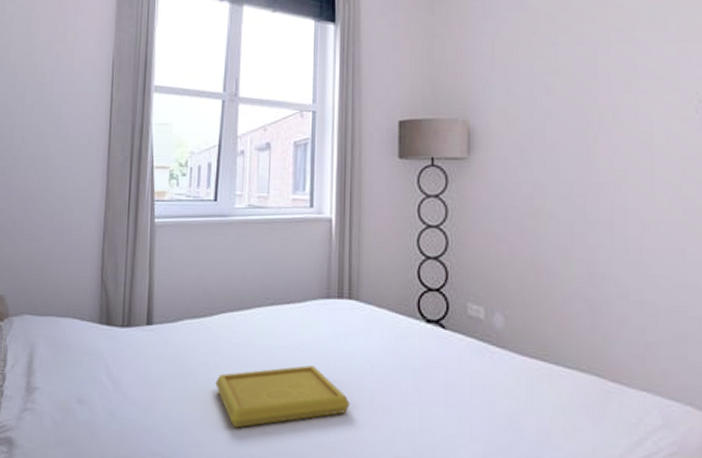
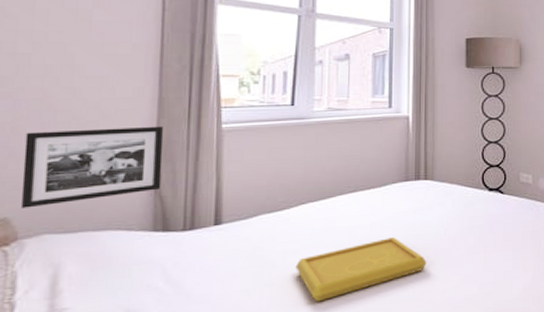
picture frame: none [11,217,110,289] -> present [20,126,164,209]

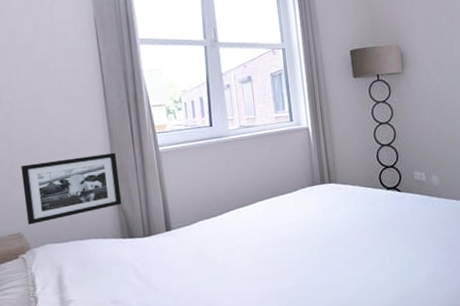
serving tray: present [295,237,427,302] -> none [233,235,340,292]

